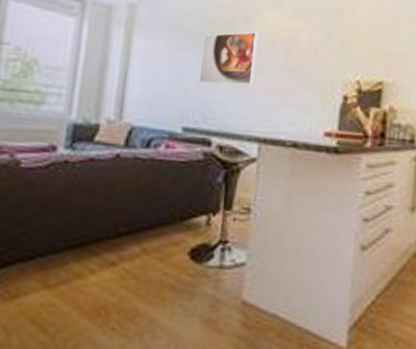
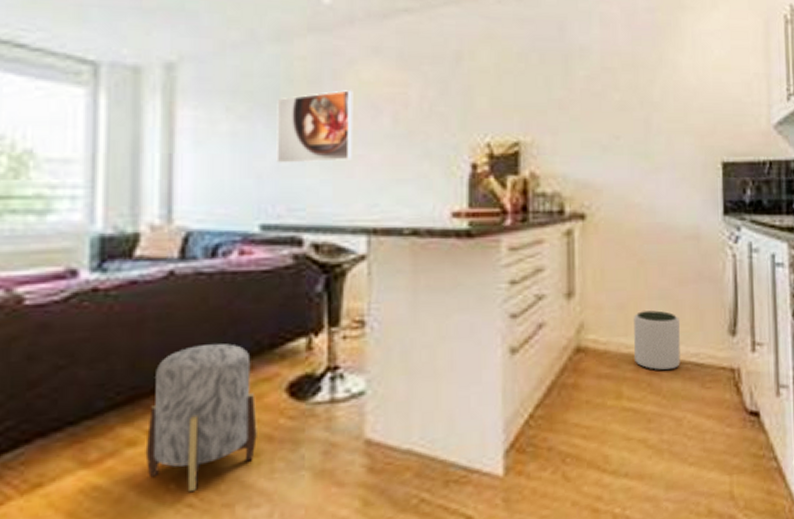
stool: none [86,211,166,319] -> present [145,343,257,491]

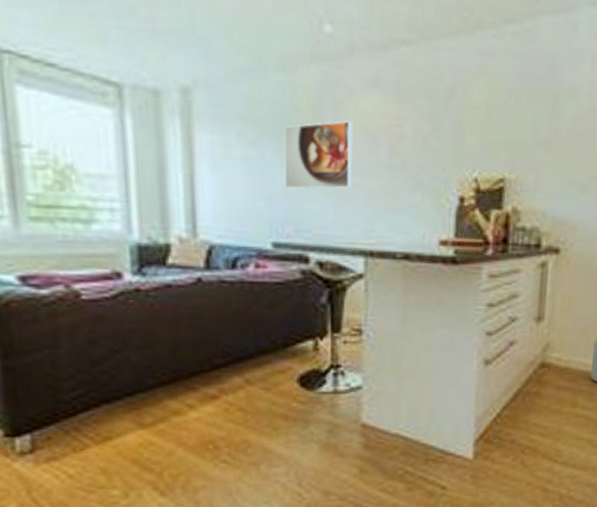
stool: present [145,343,257,491] -> none [187,341,275,451]

